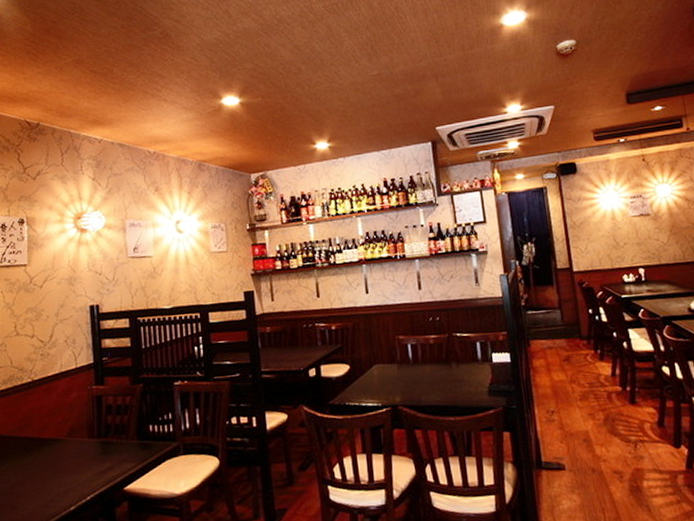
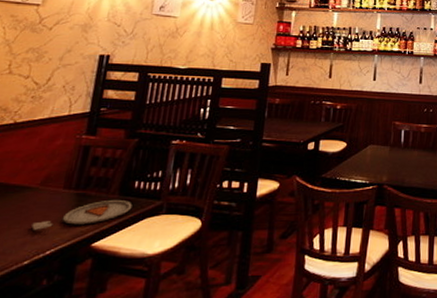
dinner plate: none [69,444,152,478] -> present [31,200,133,230]

